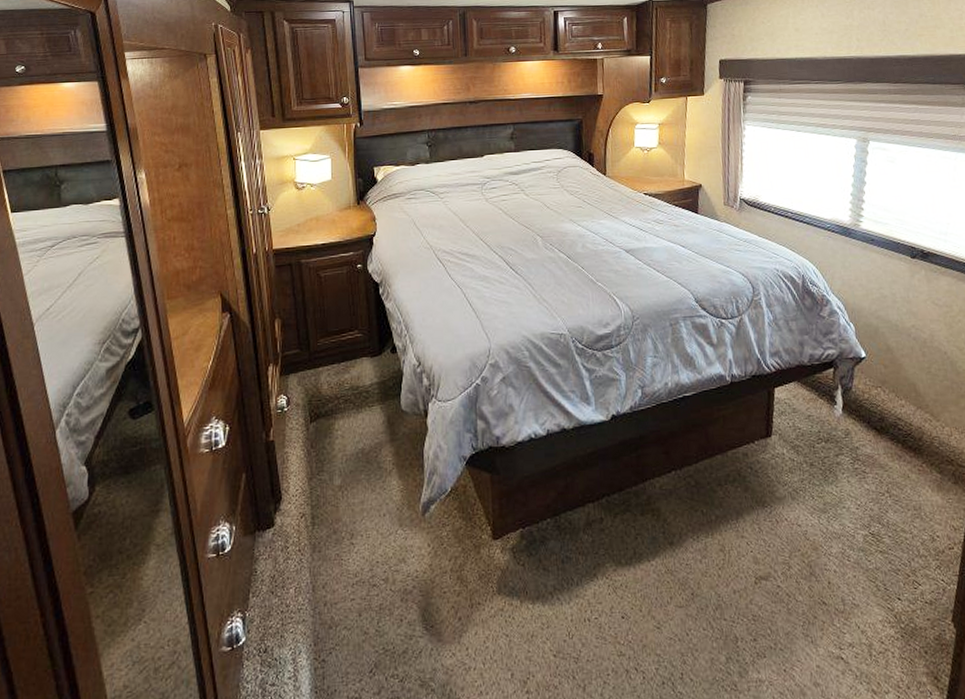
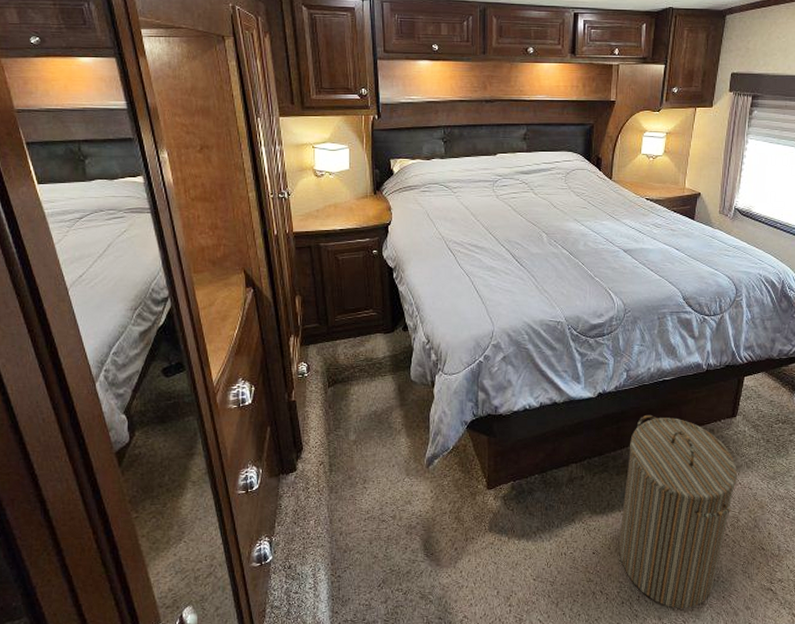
laundry hamper: none [651,438,783,688] -> present [618,414,738,608]

